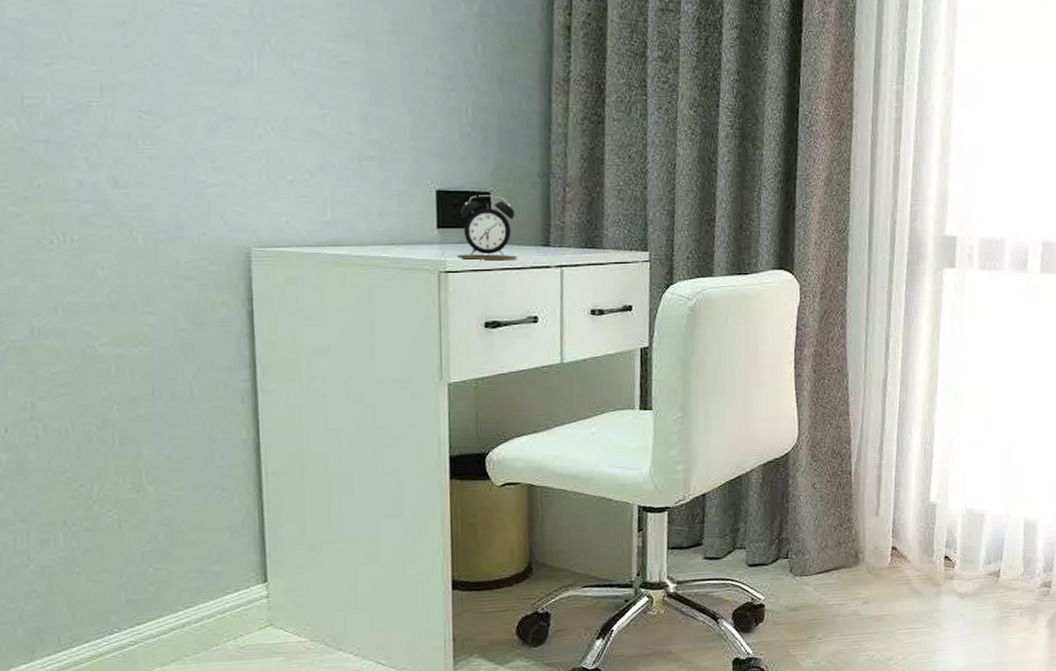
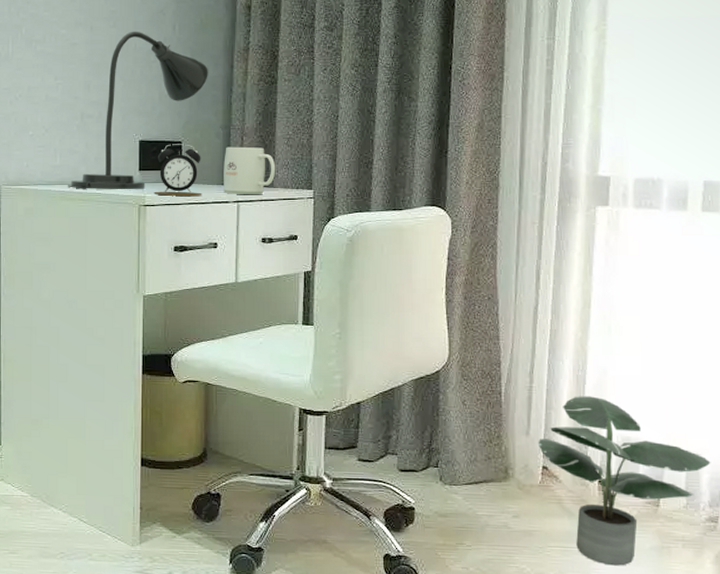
desk lamp: none [342,49,521,253] -> present [67,31,208,190]
mug: none [542,199,605,259] -> present [224,146,276,195]
potted plant: none [887,469,1046,642] -> present [537,396,711,566]

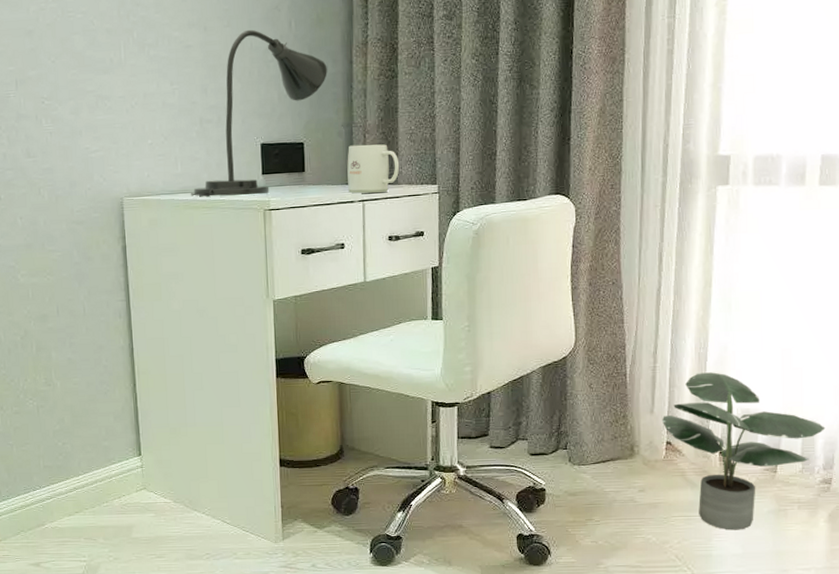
alarm clock: present [154,144,202,196] -> none [278,144,327,199]

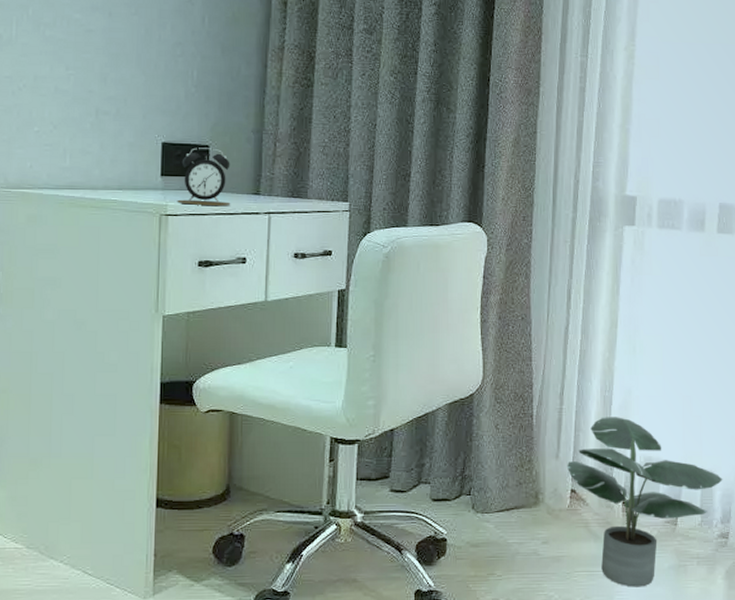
desk lamp: present [190,29,327,197] -> none [77,20,240,198]
alarm clock: none [278,144,327,199] -> present [177,147,231,205]
mug: present [347,144,400,194] -> none [254,153,310,207]

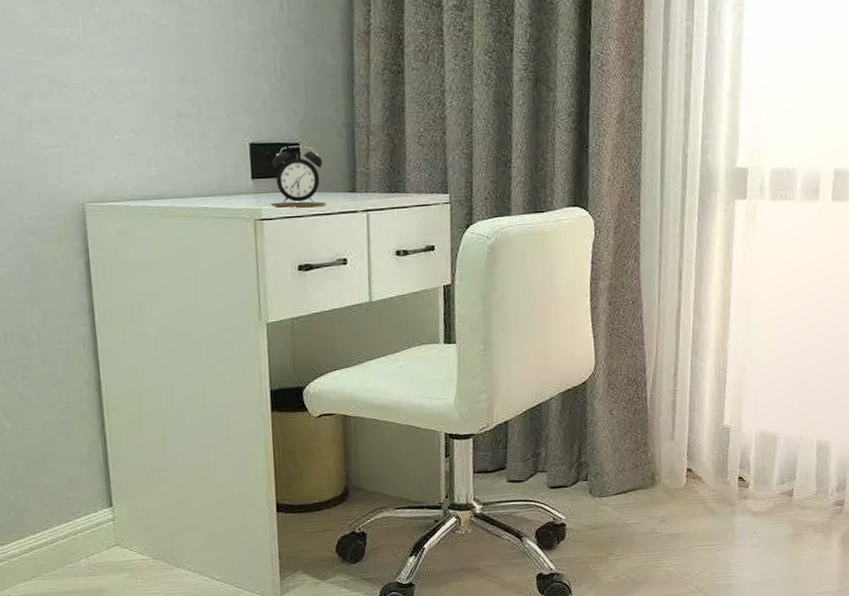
potted plant: present [566,417,723,587] -> none [682,394,838,558]

